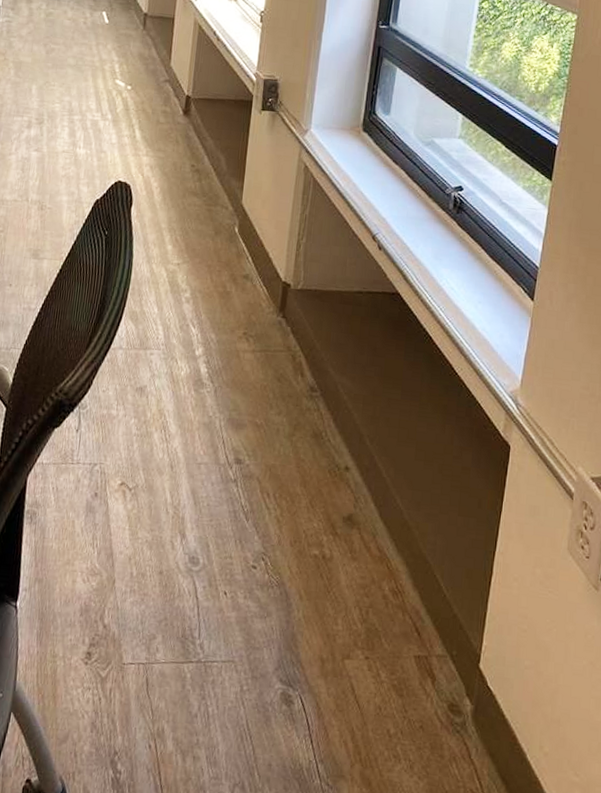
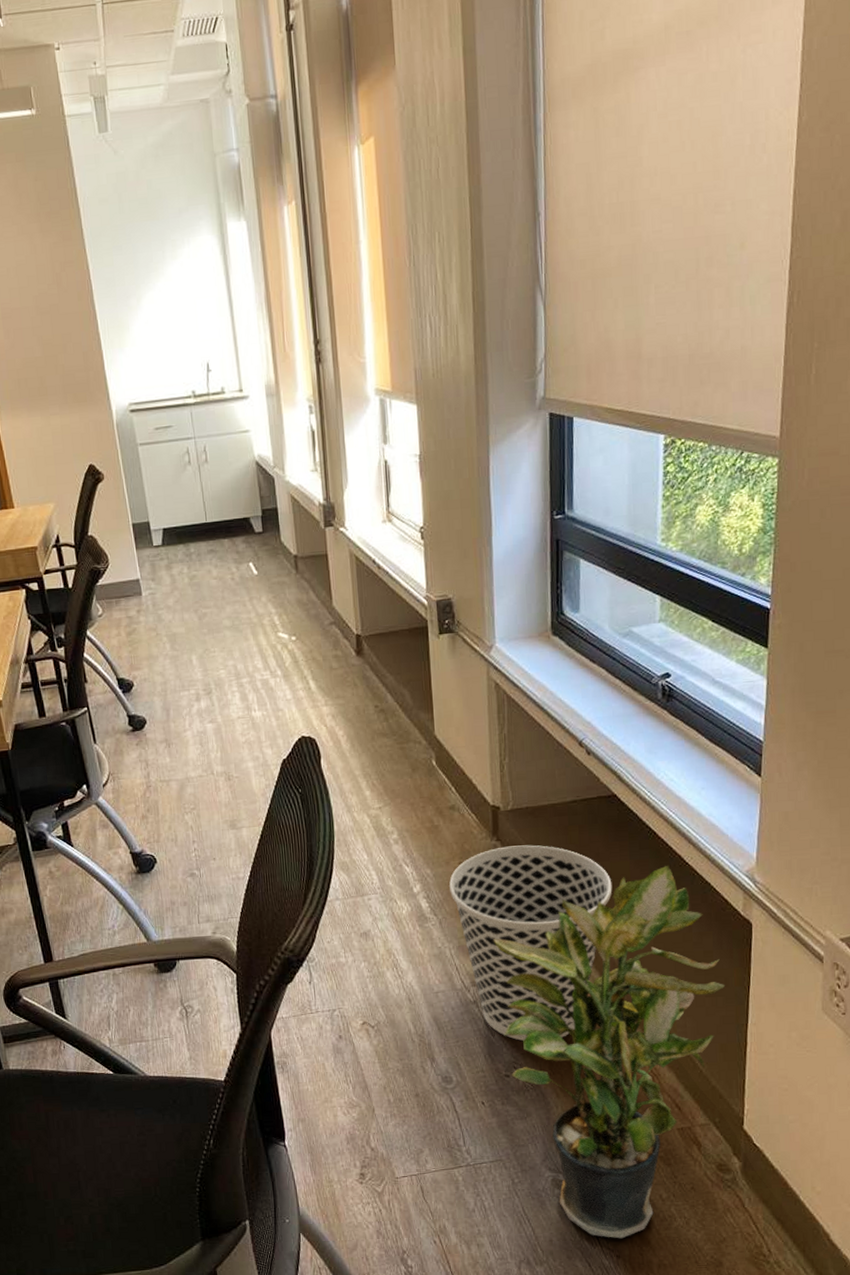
wastebasket: none [230,325,385,535] -> present [449,845,613,1041]
potted plant: none [257,372,479,775] -> present [493,865,726,1239]

